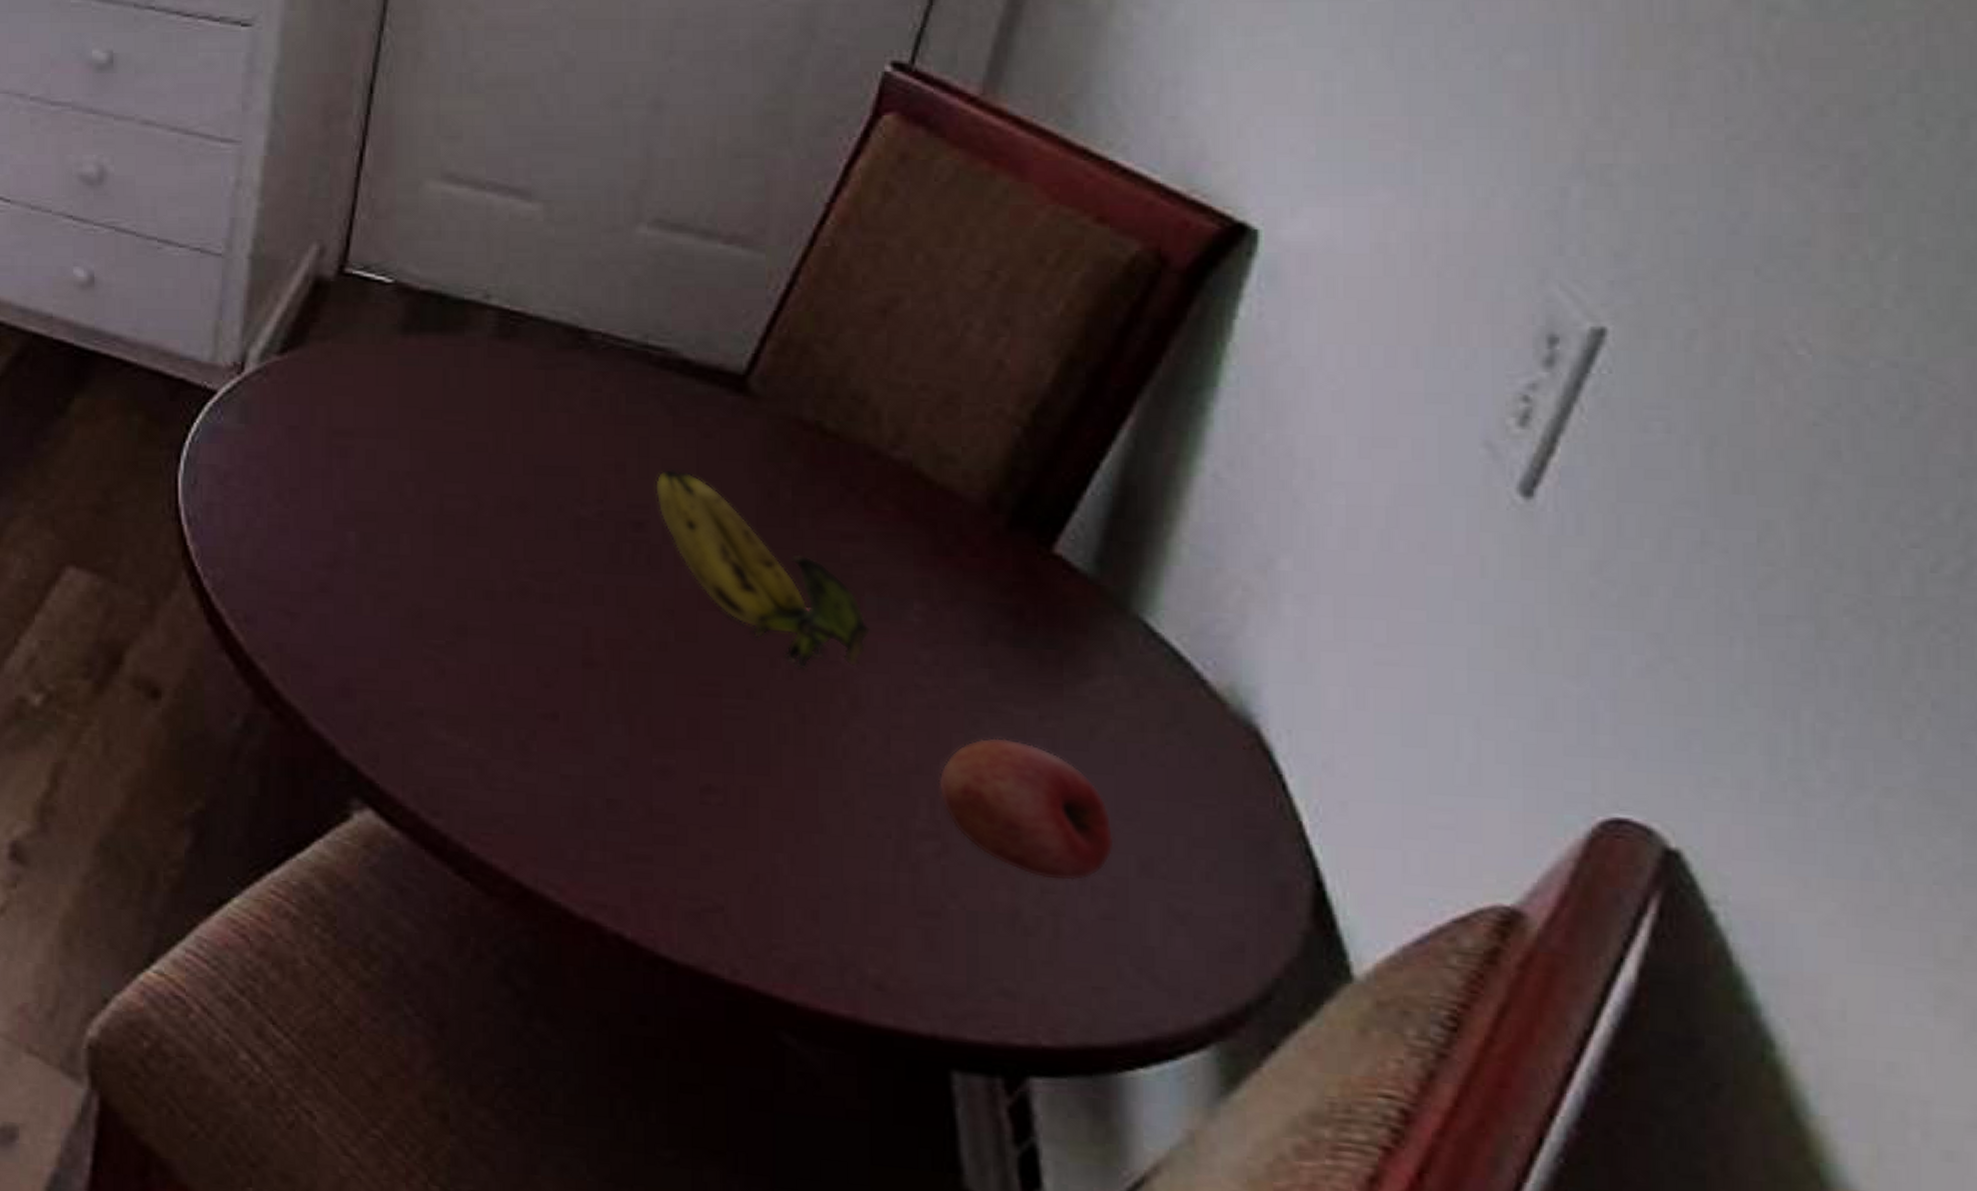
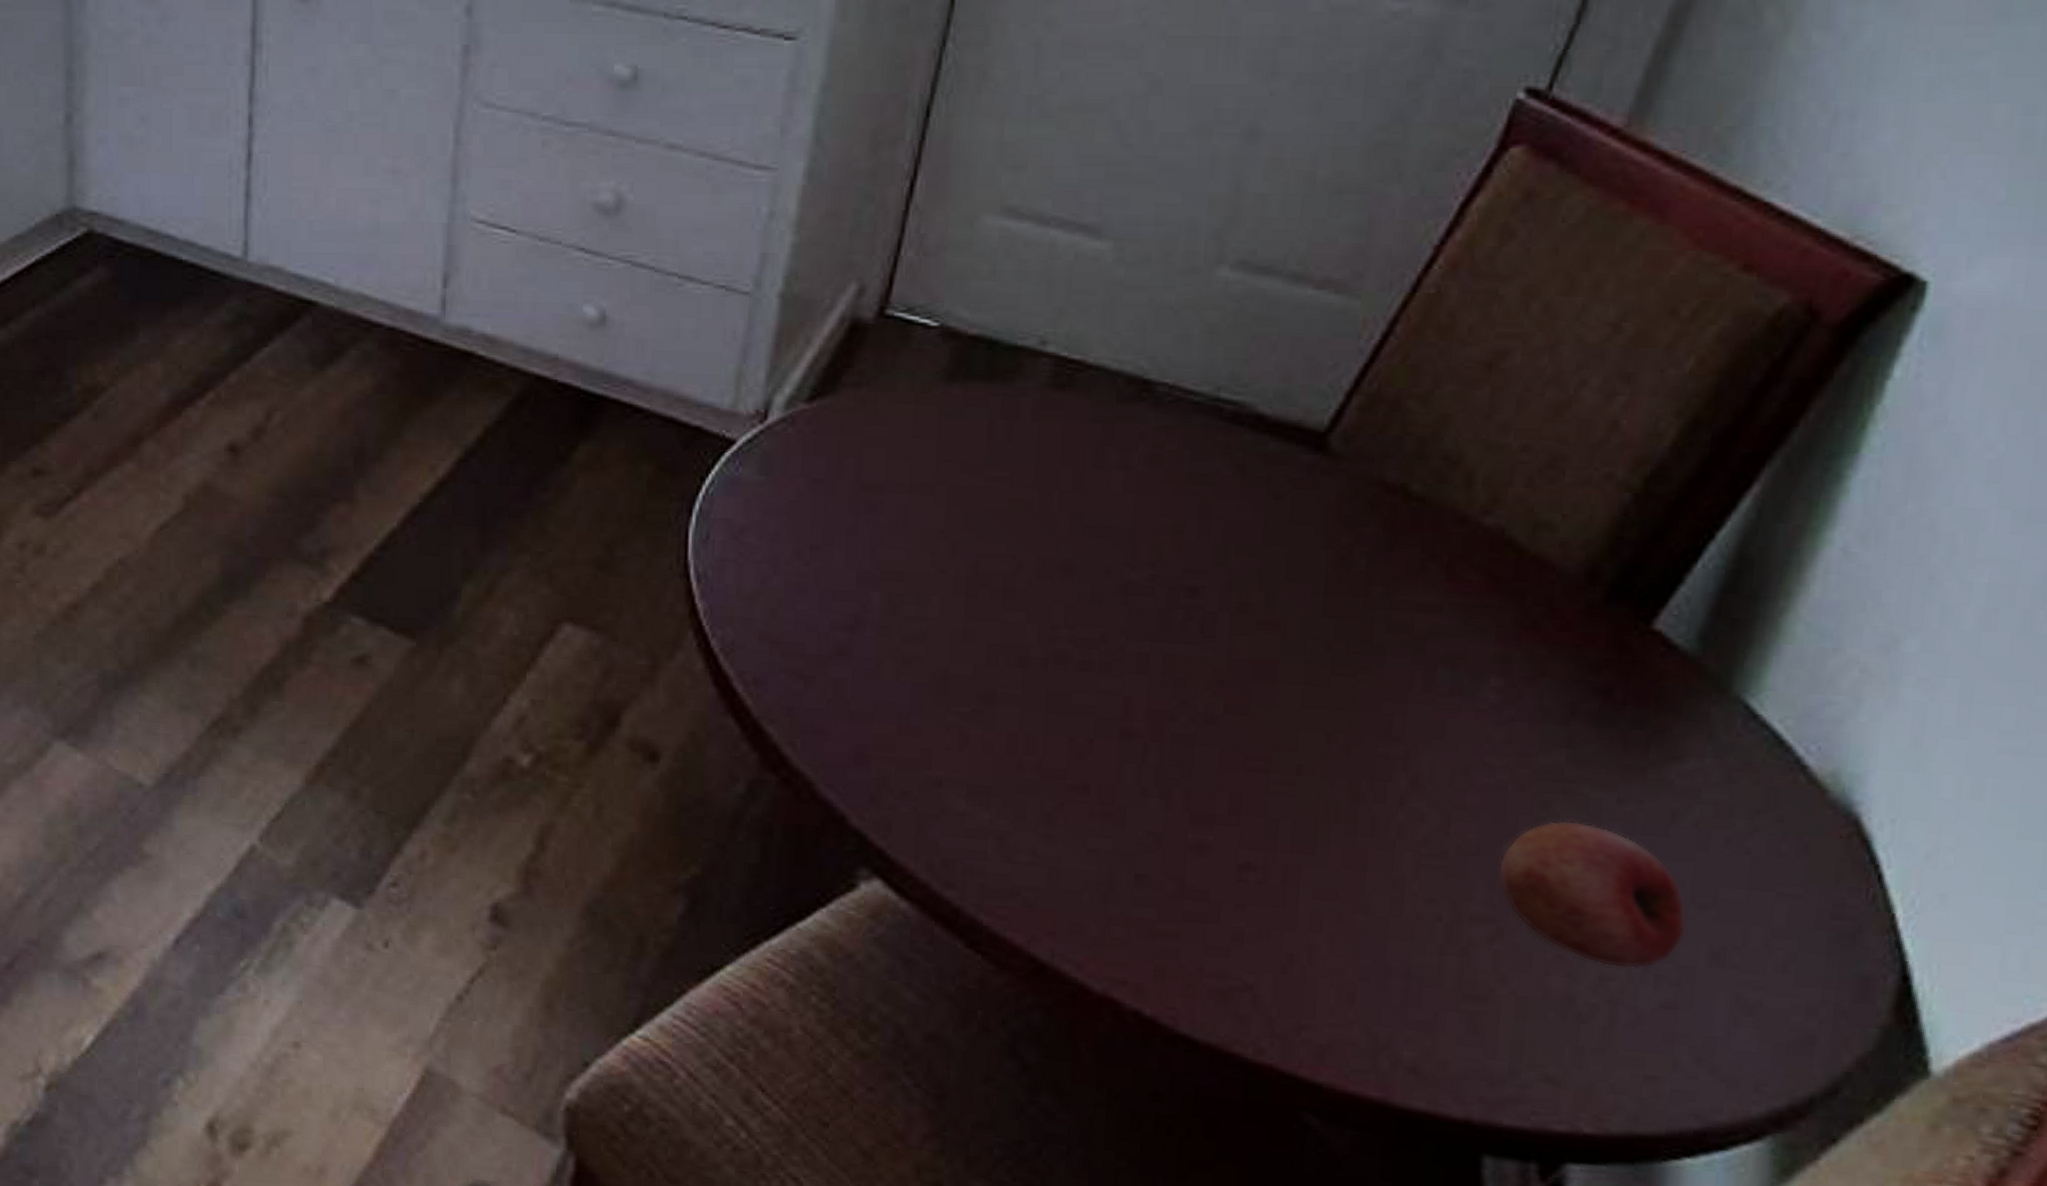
banana: present [654,468,871,670] -> none [1214,531,1441,746]

